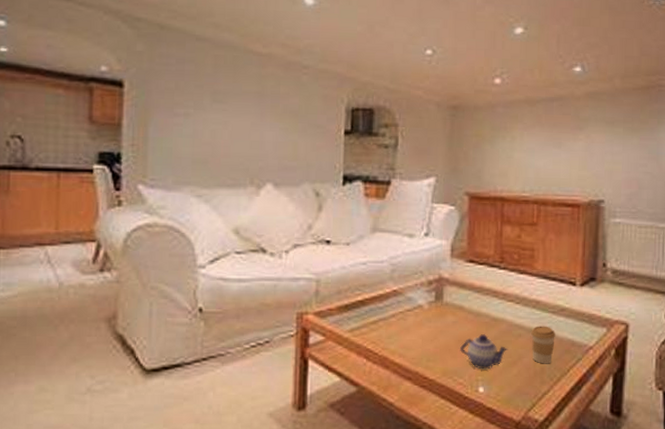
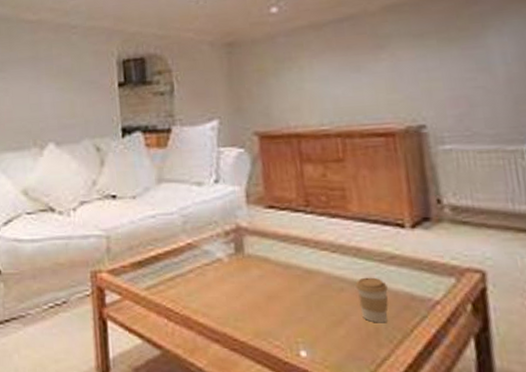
teapot: present [460,334,508,370] -> none [271,289,330,330]

